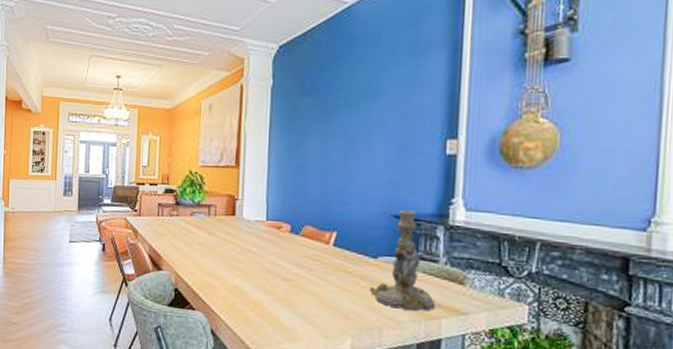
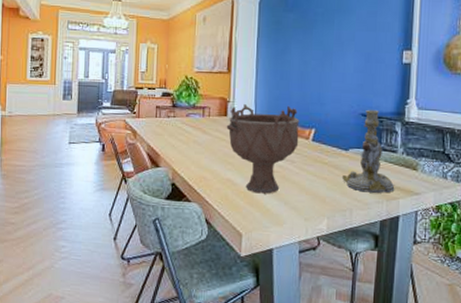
decorative bowl: none [234,202,319,306] -> present [226,104,300,194]

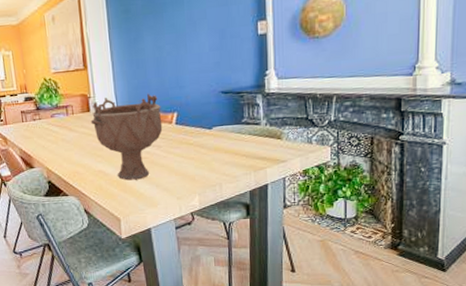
candlestick: present [341,109,394,194] -> none [208,85,260,166]

